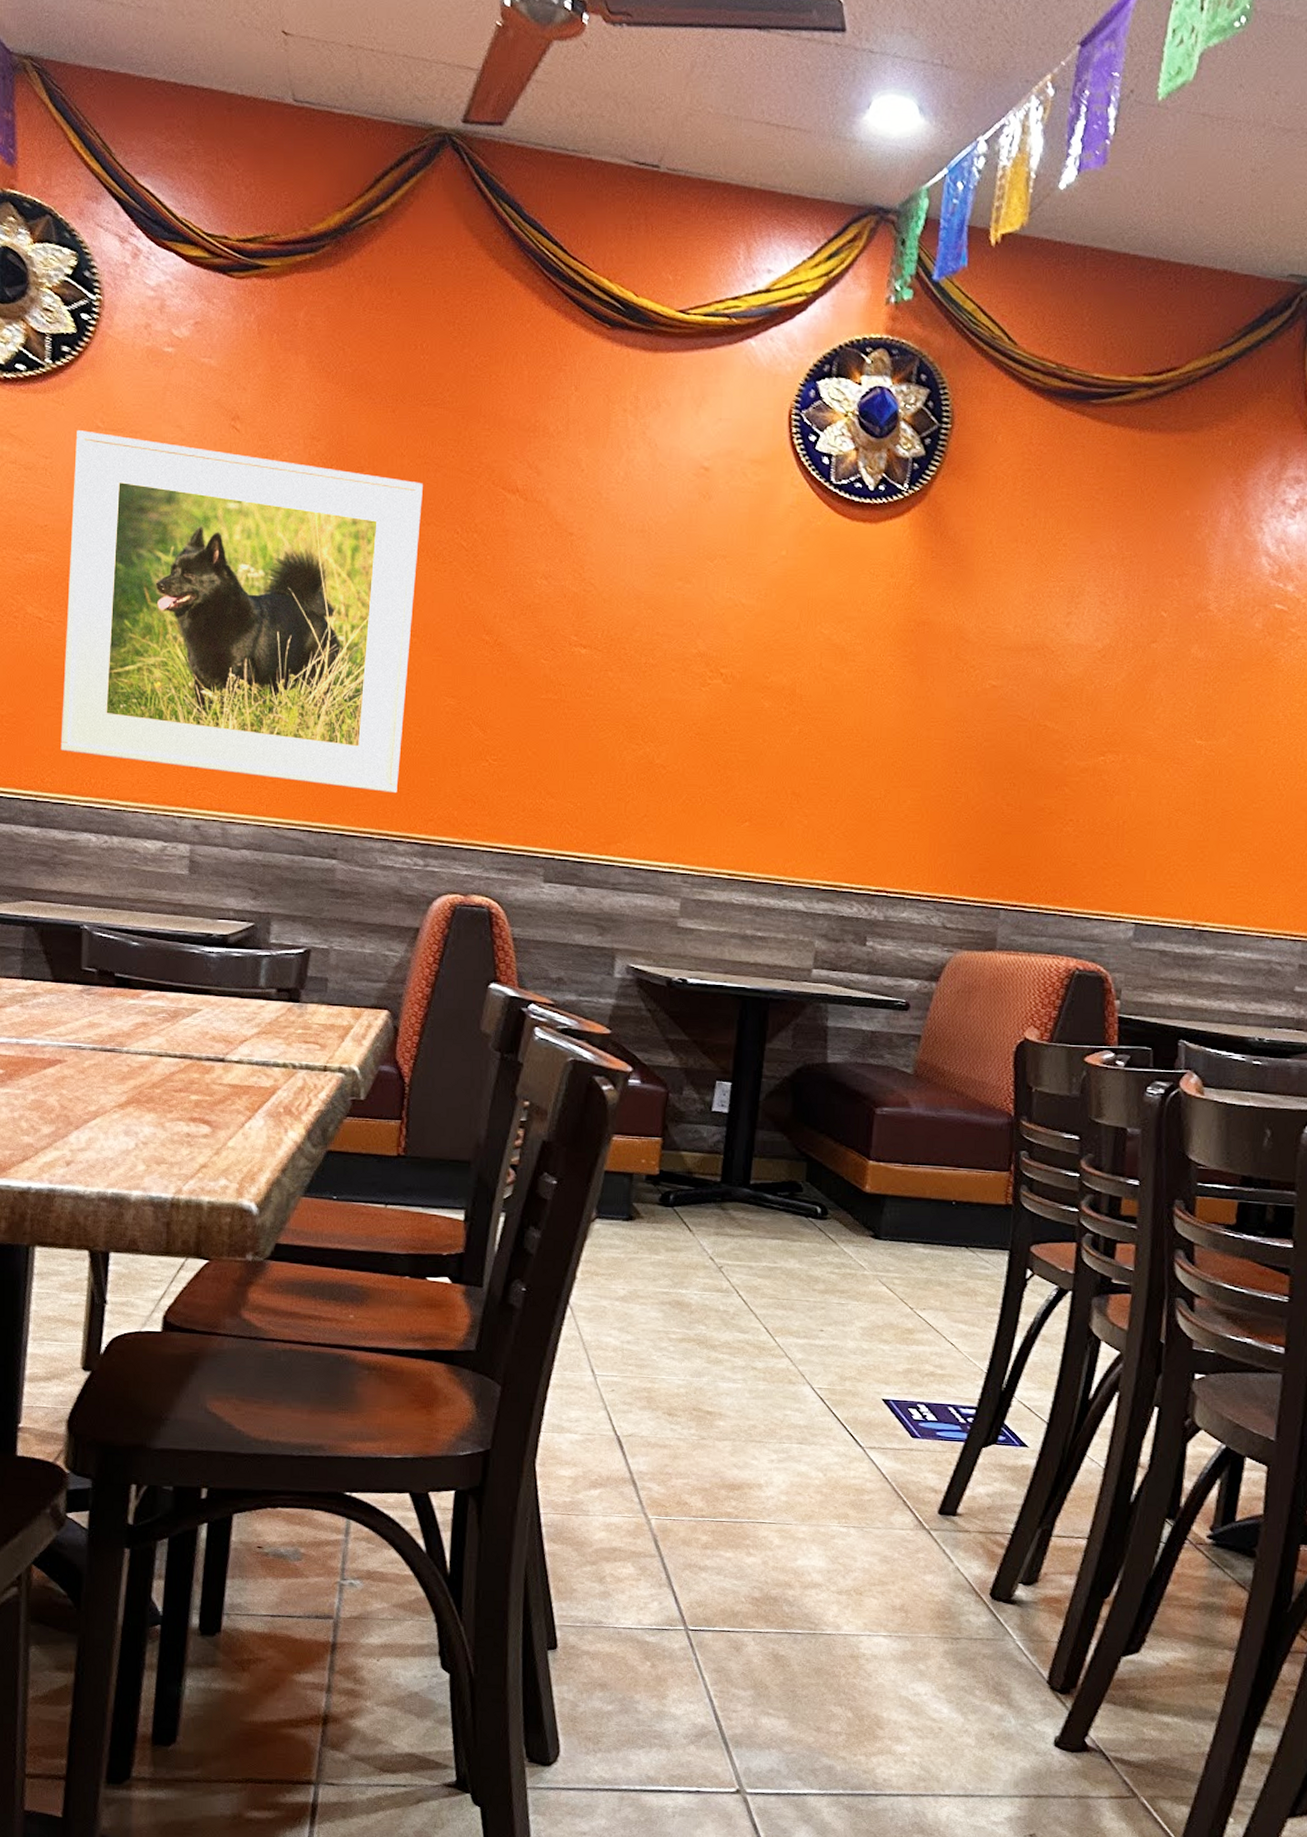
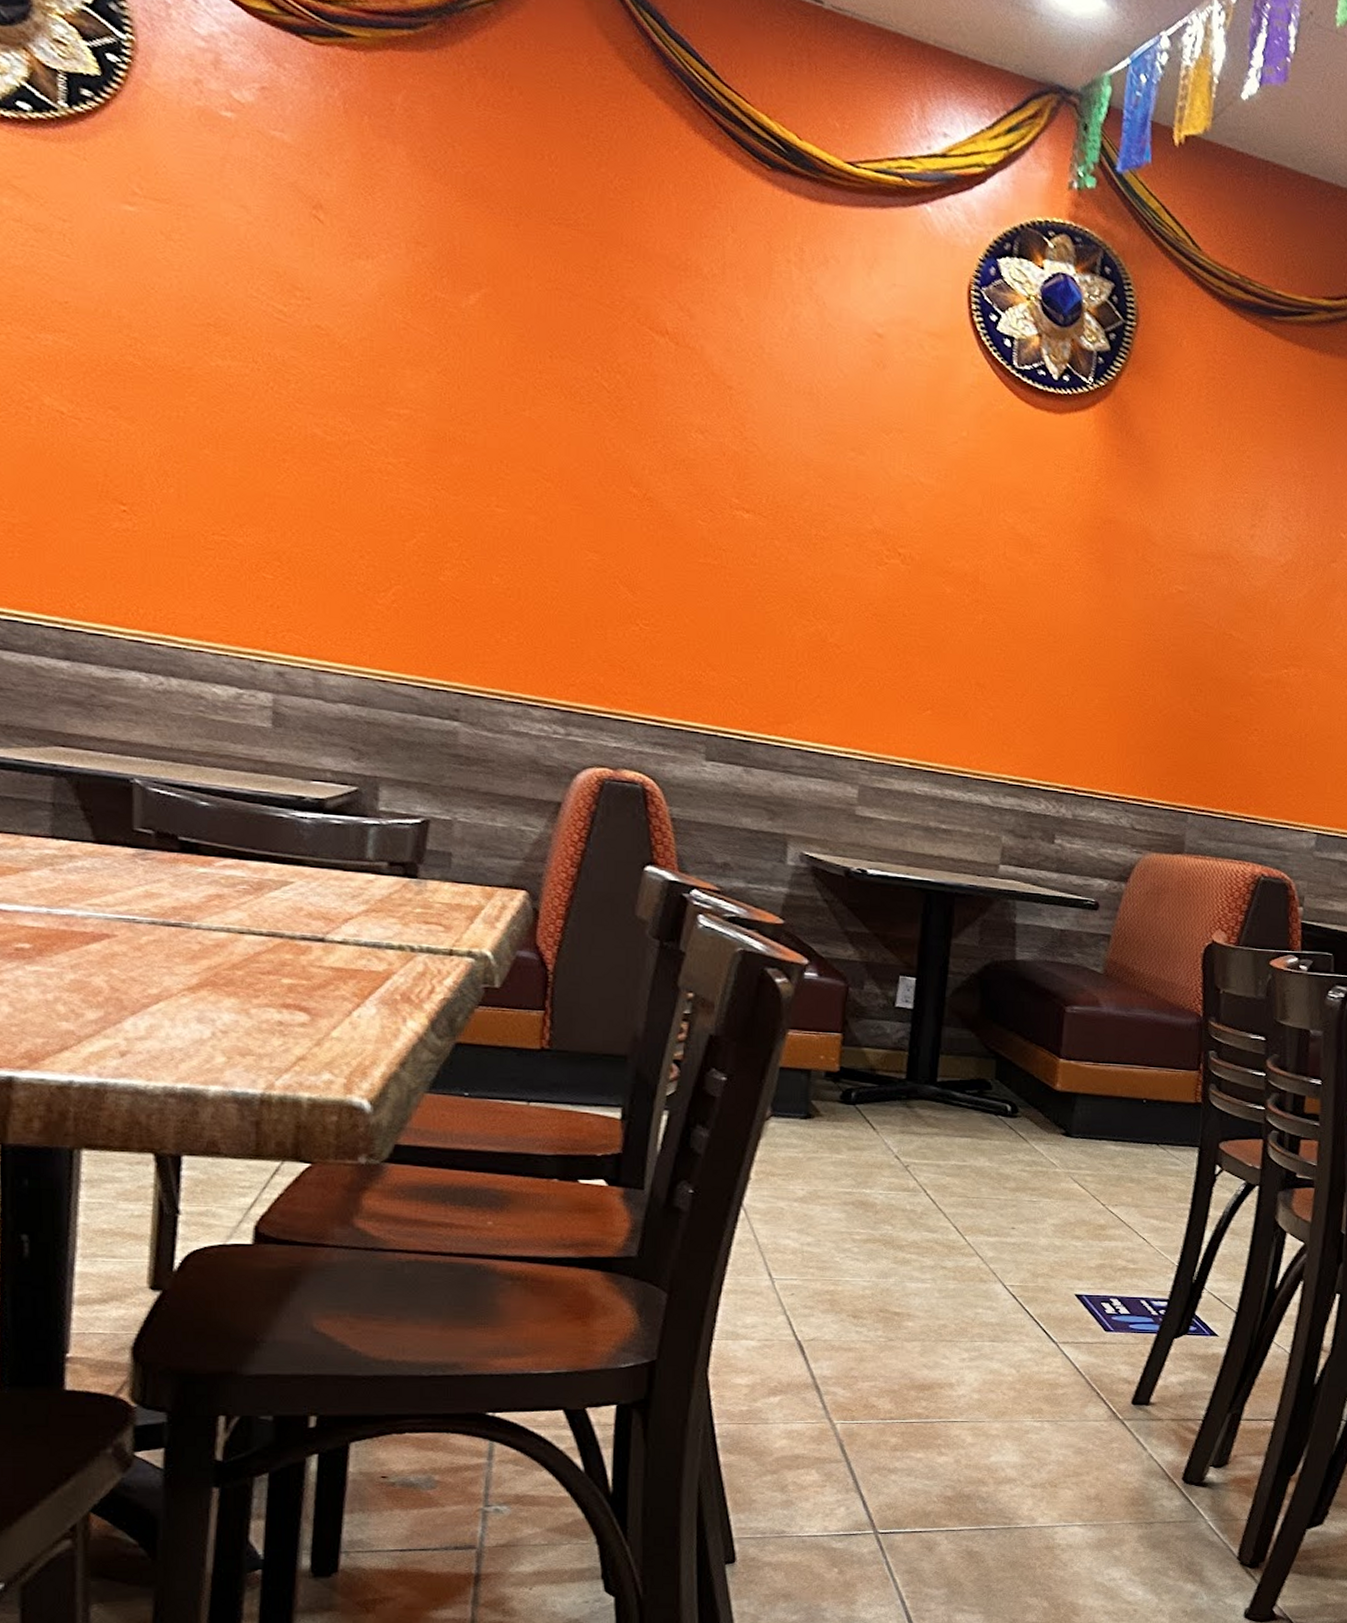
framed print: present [60,430,423,794] -> none [95,193,554,653]

